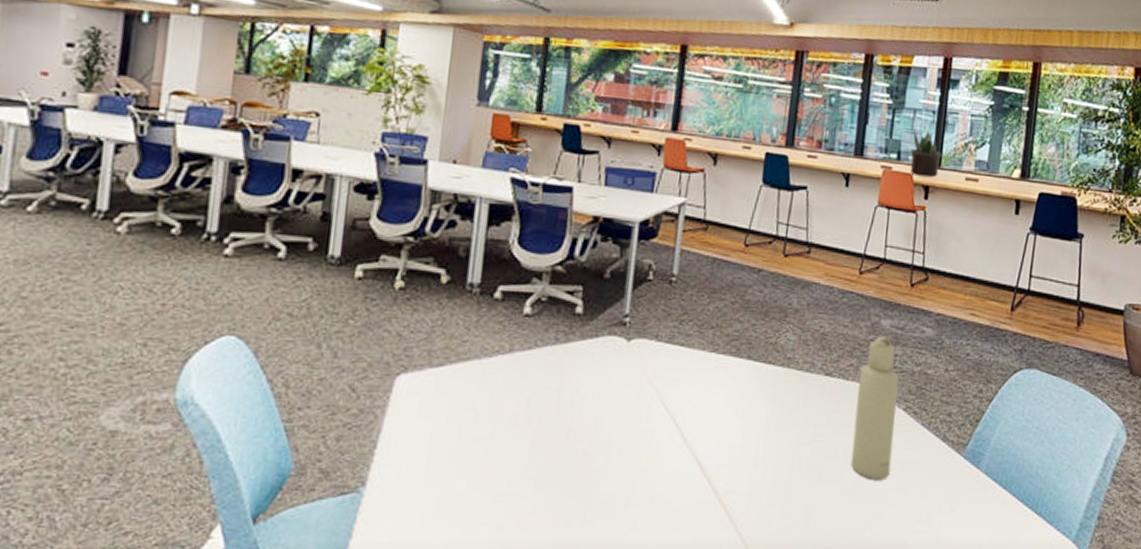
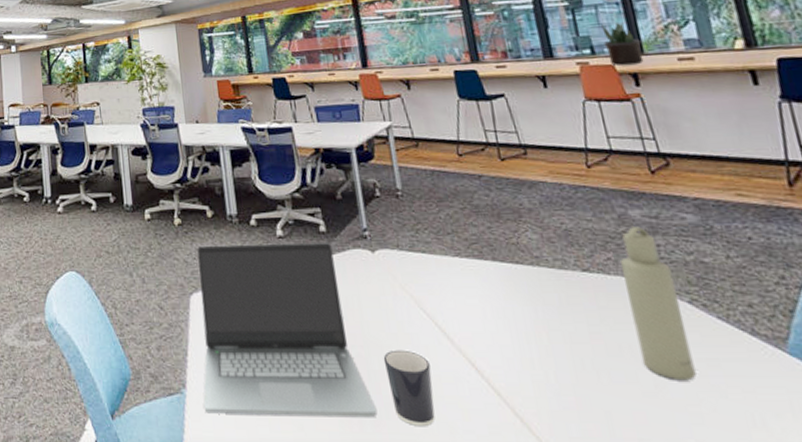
laptop: none [384,317,589,516] -> present [197,243,377,417]
mug: none [607,446,657,526] -> present [383,350,435,427]

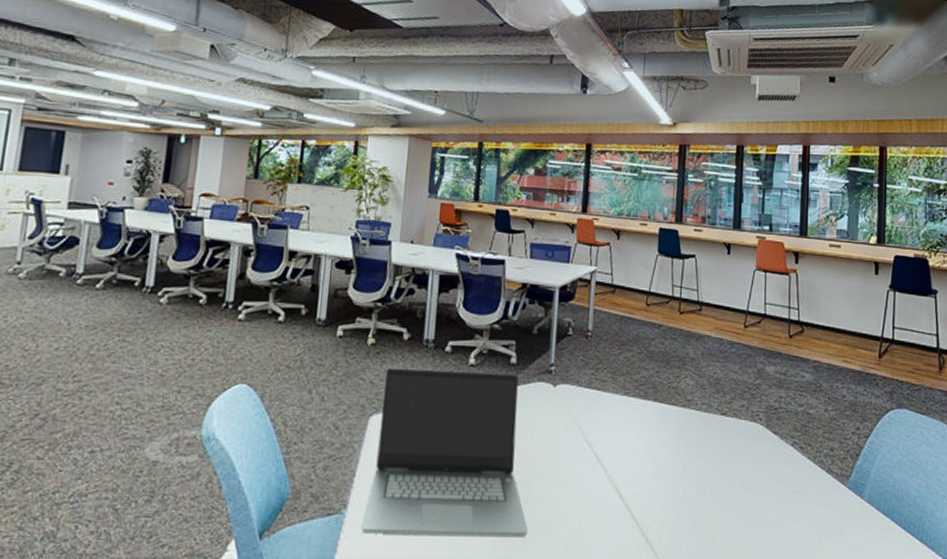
mug: present [383,350,435,427] -> none [543,476,582,546]
planter: present [601,22,644,67] -> none [780,206,807,246]
bottle: present [620,227,696,379] -> none [748,380,785,507]

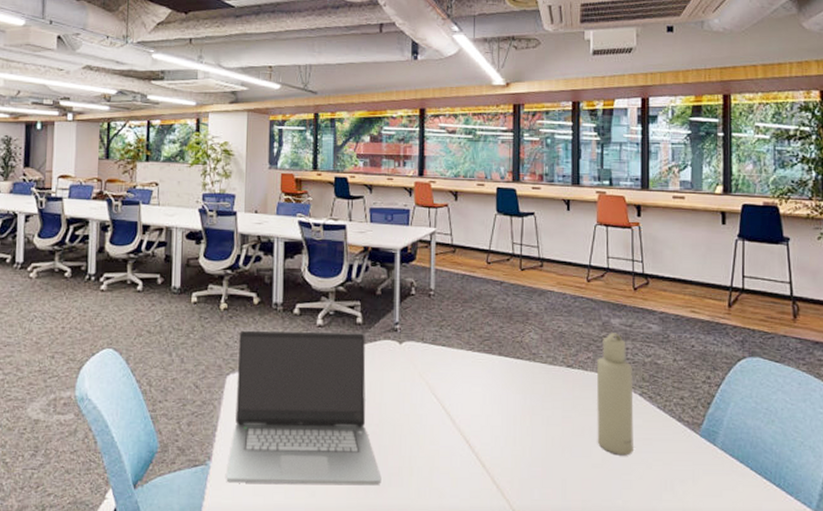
bottle: none [748,380,785,507] -> present [596,333,633,454]

